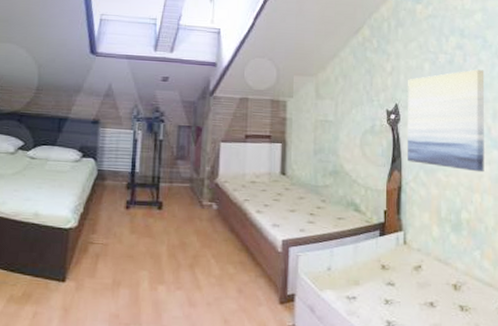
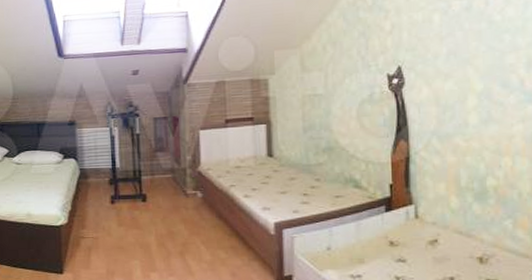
wall art: present [408,69,485,173] -> none [413,11,516,133]

